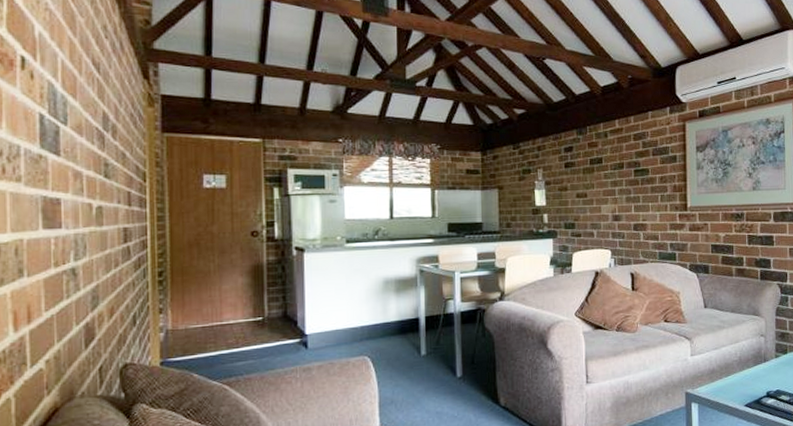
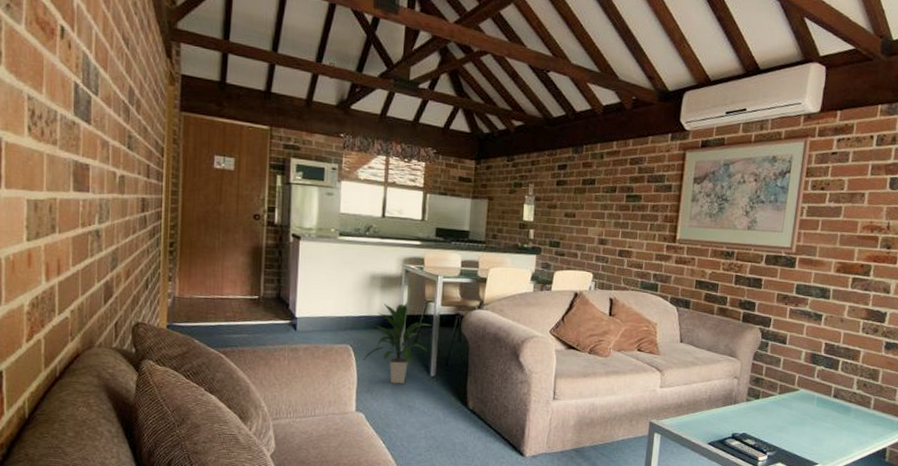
indoor plant: none [384,304,453,391] -> present [364,303,432,384]

